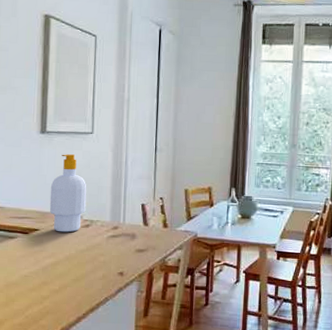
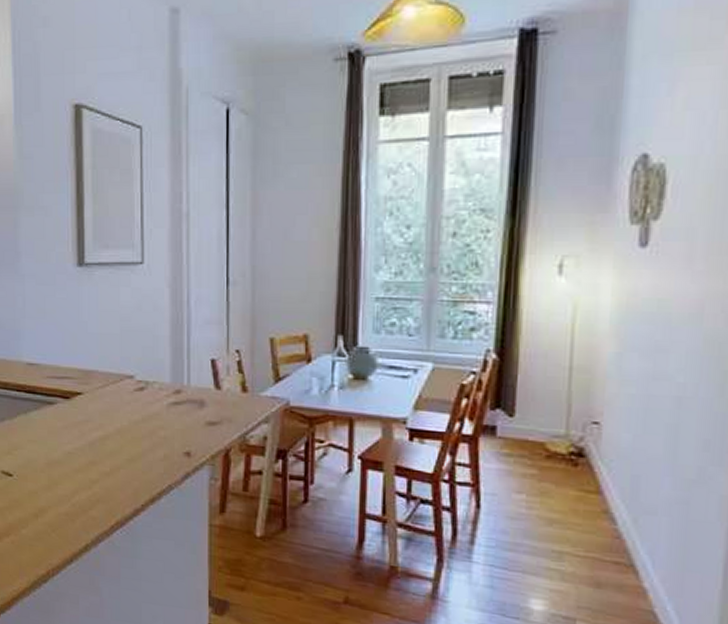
soap bottle: present [49,154,87,233] -> none [93,293,139,398]

